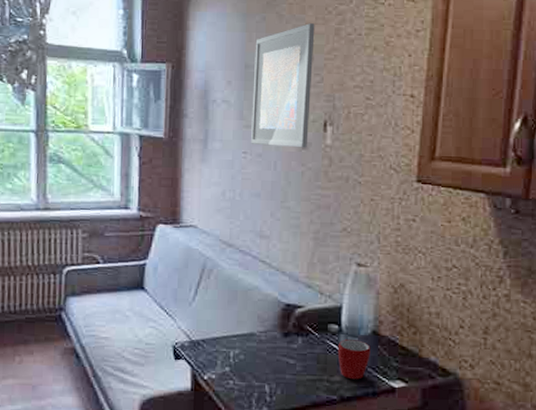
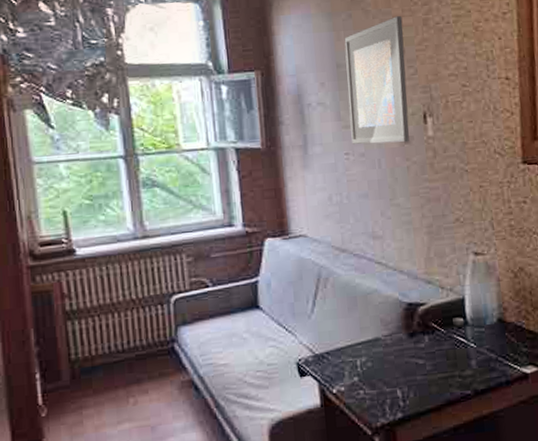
mug: present [337,338,371,380] -> none [465,330,499,372]

